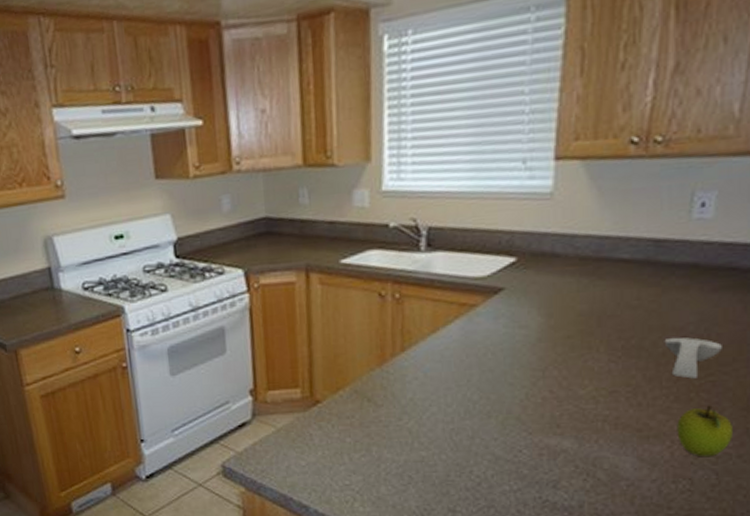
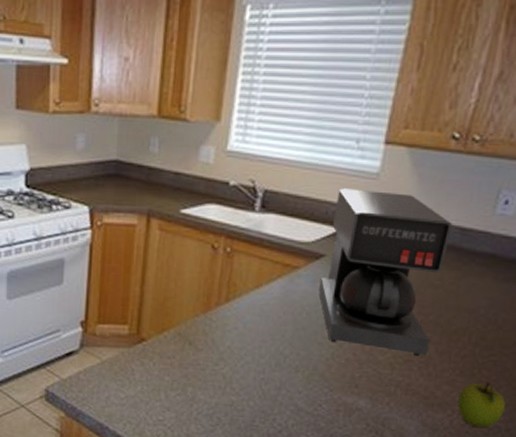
coffee maker: none [502,210,644,387] -> present [319,188,452,357]
spoon rest: present [664,337,724,379] -> none [457,317,507,357]

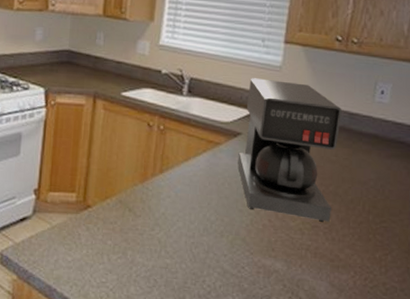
fruit: present [458,382,506,429] -> none [359,246,398,289]

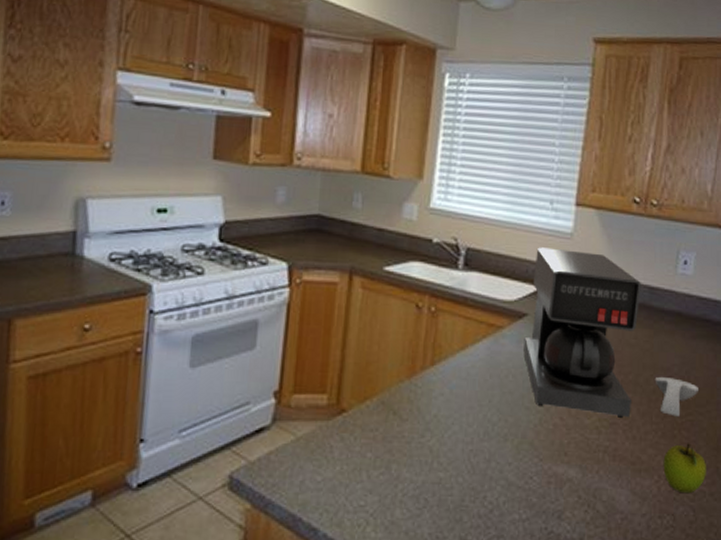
spoon rest: none [352,188,393,223] -> present [654,376,700,417]
fruit: none [359,246,398,289] -> present [663,443,706,494]

